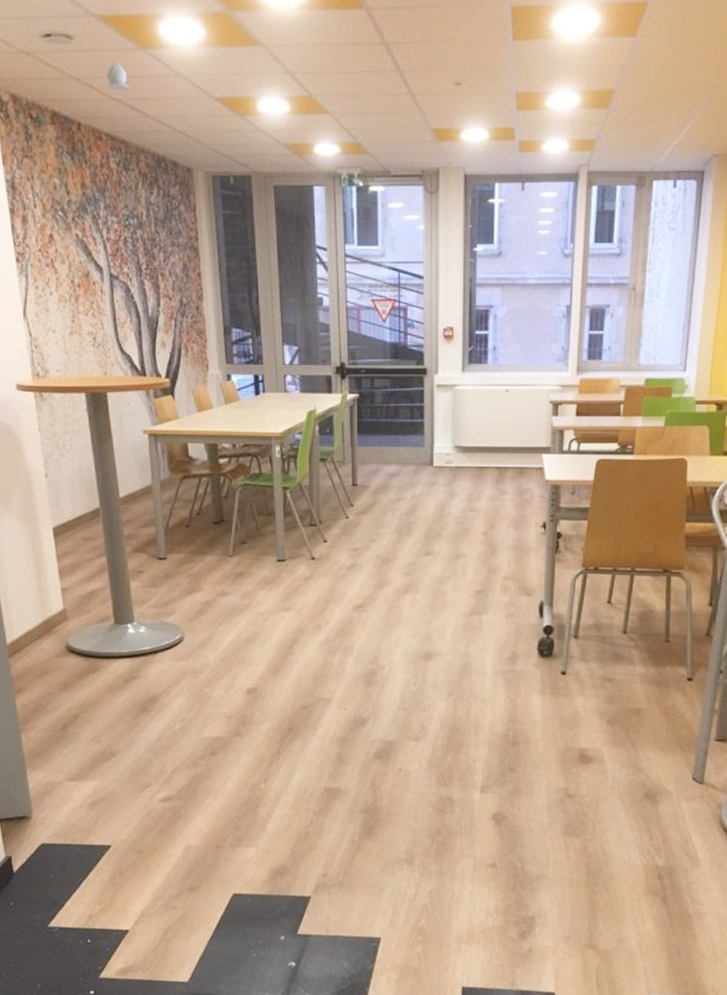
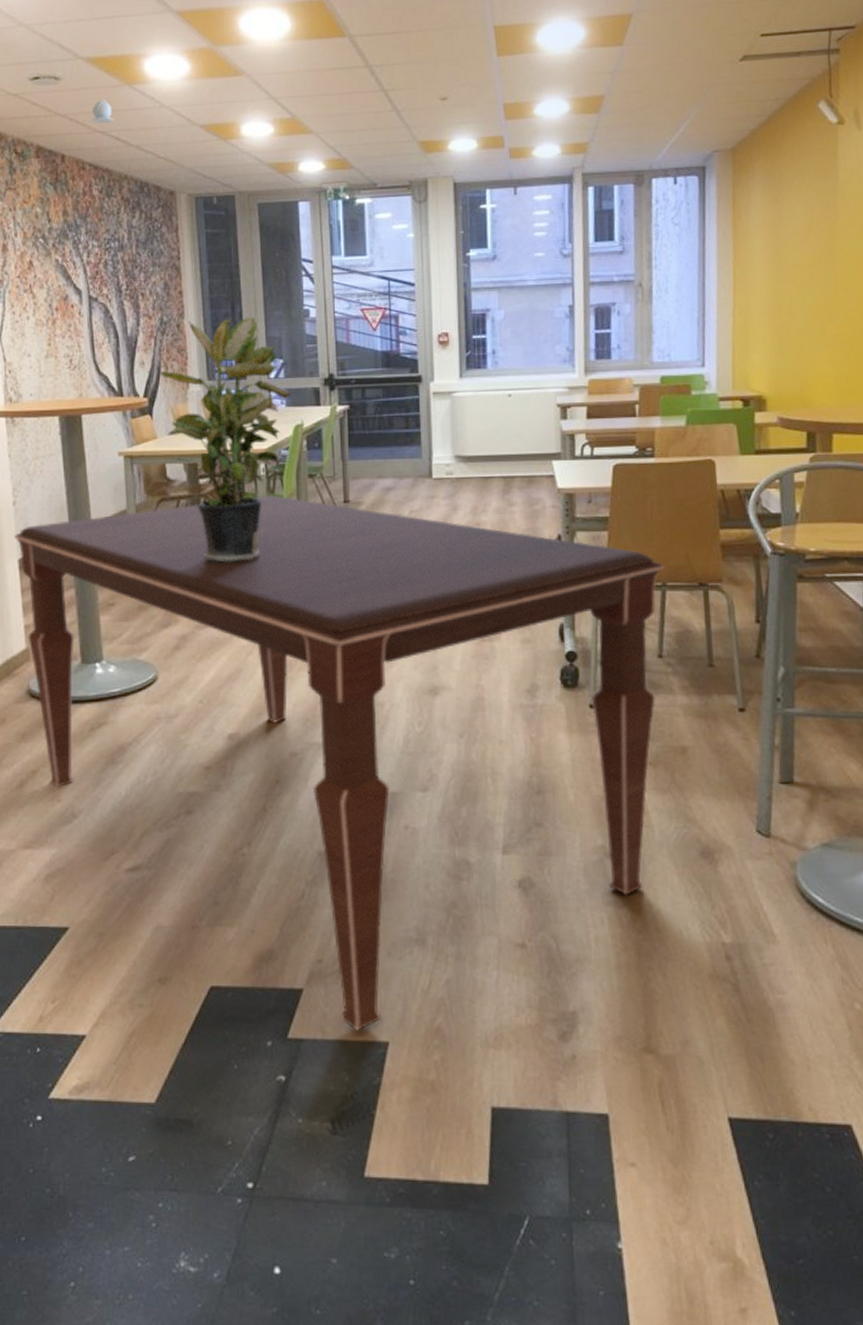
dining table: none [48,475,635,930] -> present [14,494,664,1032]
potted plant: none [180,302,306,539] -> present [160,316,293,564]

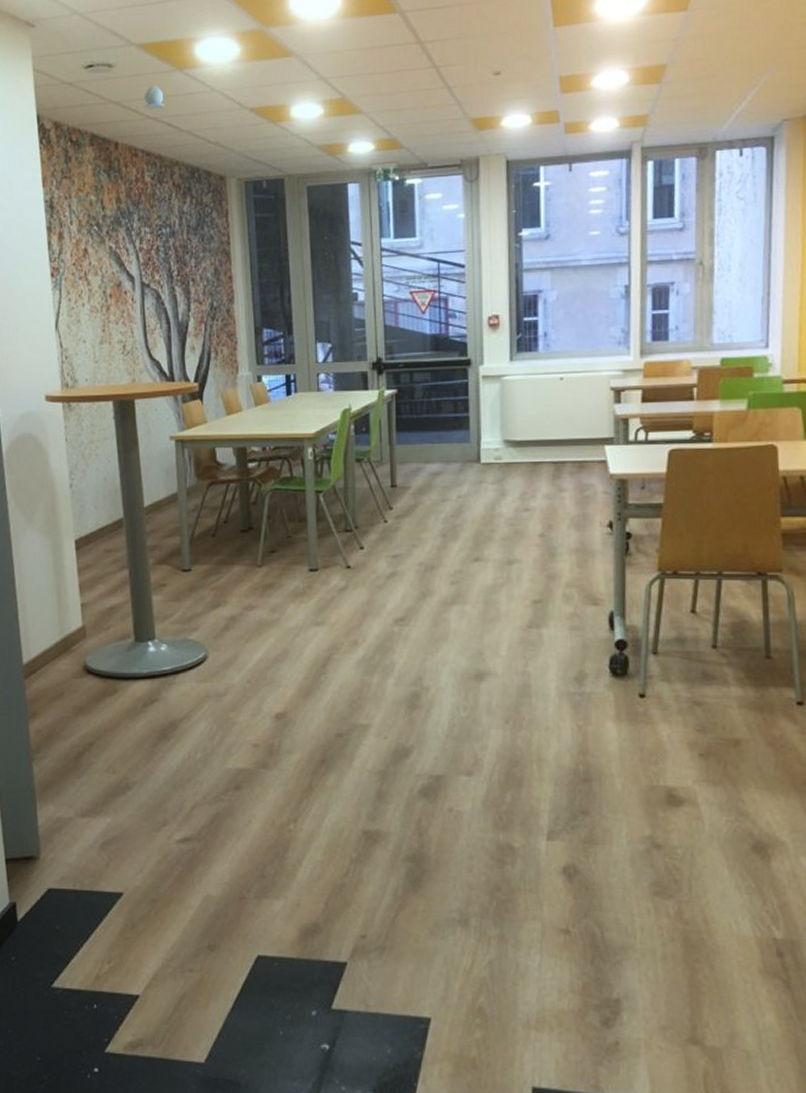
dining table: present [14,494,664,1032] -> none [71,478,721,1007]
potted plant: present [160,316,293,564] -> none [210,301,340,547]

